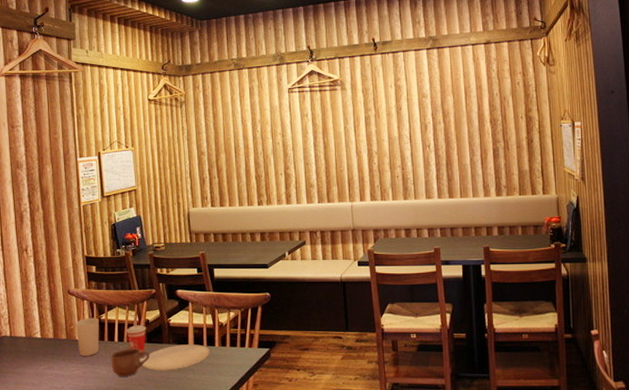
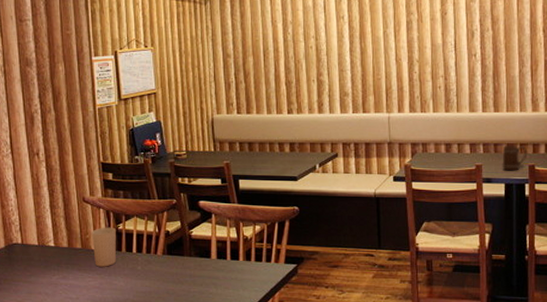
teacup: present [111,348,150,377] -> none [129,260,170,289]
beverage cup: present [122,313,147,356] -> none [141,223,167,268]
plate: present [141,344,210,371] -> none [161,257,234,284]
beer mug: none [458,228,482,253] -> present [502,144,528,171]

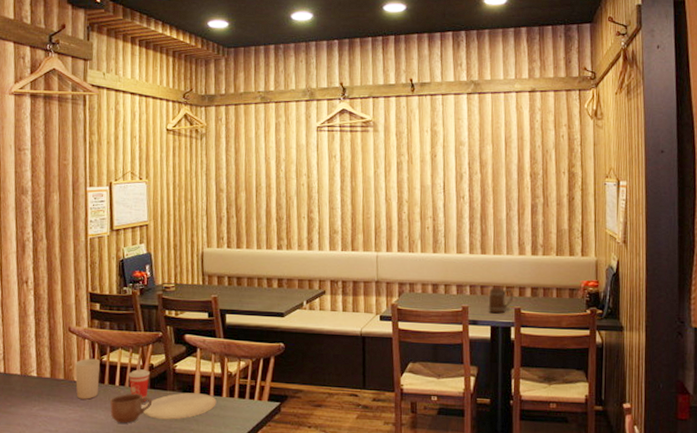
teacup: none [129,260,170,289] -> present [110,393,153,424]
beverage cup: none [141,223,167,268] -> present [125,355,151,403]
plate: none [161,257,234,284] -> present [143,392,217,420]

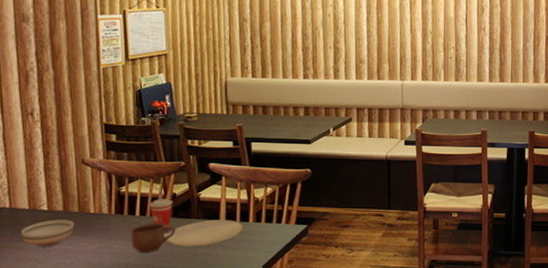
bowl: none [12,386,61,413] -> present [20,219,75,246]
cup: present [74,358,101,400] -> none [90,190,119,231]
beer mug: present [488,287,514,314] -> none [505,112,529,137]

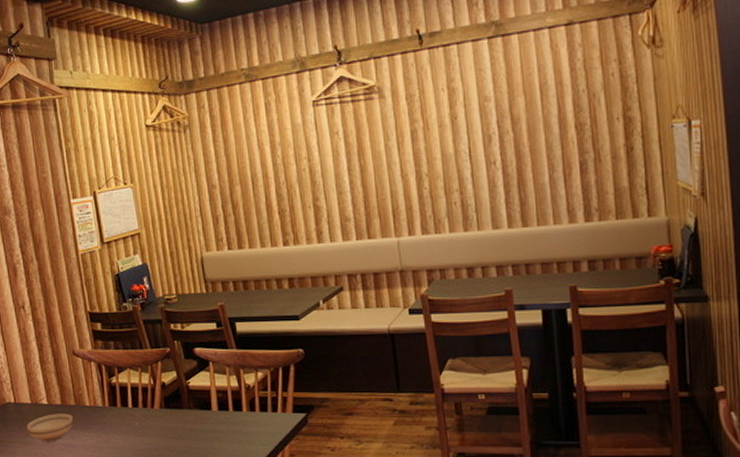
teacup: present [130,223,176,253] -> none [125,414,170,447]
beverage cup: present [146,185,174,231] -> none [135,375,164,423]
plate: present [166,220,243,247] -> none [160,409,237,440]

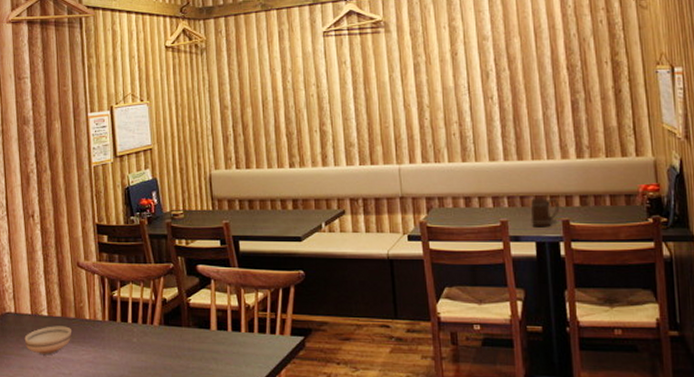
beer mug: none [536,263,567,295] -> present [531,197,560,228]

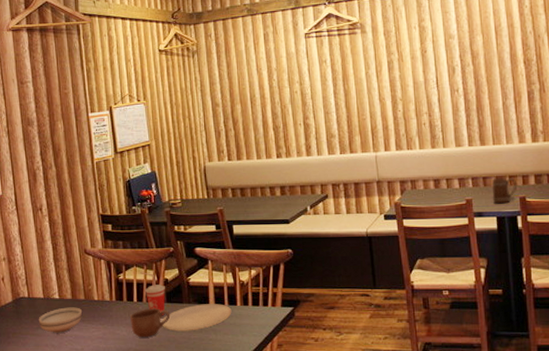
teacup: none [124,331,168,364] -> present [130,308,171,338]
beverage cup: none [137,290,164,341] -> present [140,272,166,316]
plate: none [158,328,235,359] -> present [161,304,232,332]

